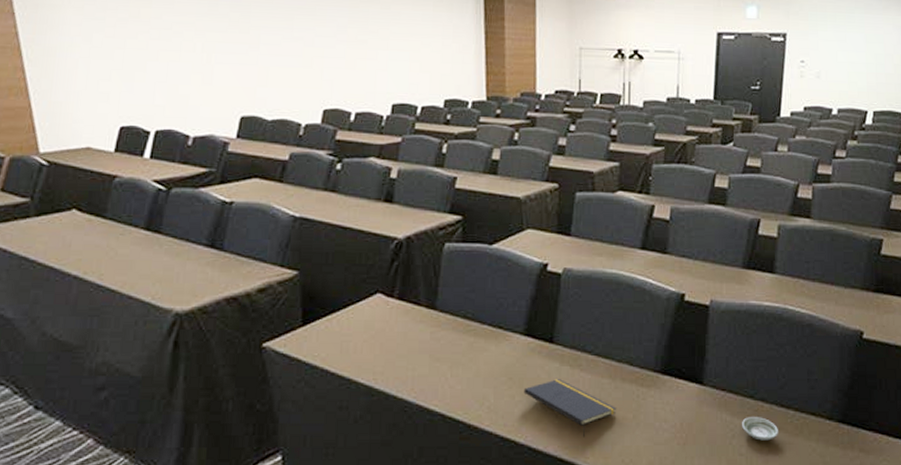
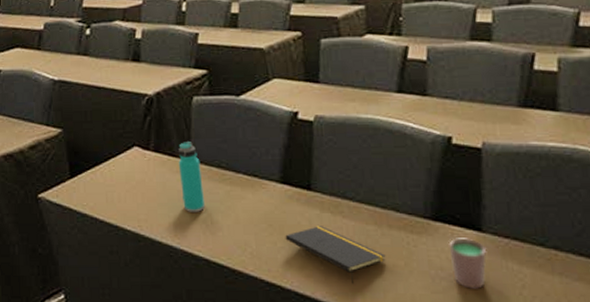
water bottle: none [422,289,447,366] -> present [178,140,206,213]
cup: none [673,391,706,440] -> present [449,238,487,289]
saucer: present [741,417,778,441] -> none [531,266,579,292]

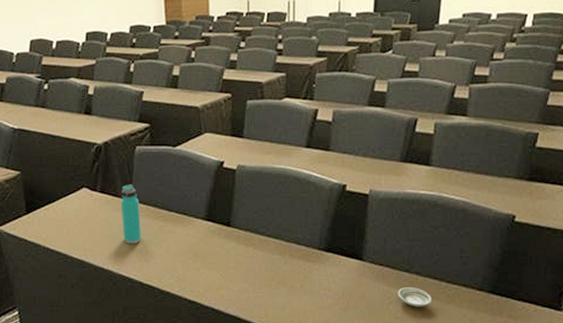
notepad: present [285,226,386,284] -> none [206,255,286,301]
cup: present [449,238,487,289] -> none [336,265,365,305]
saucer: none [531,266,579,292] -> present [397,287,431,307]

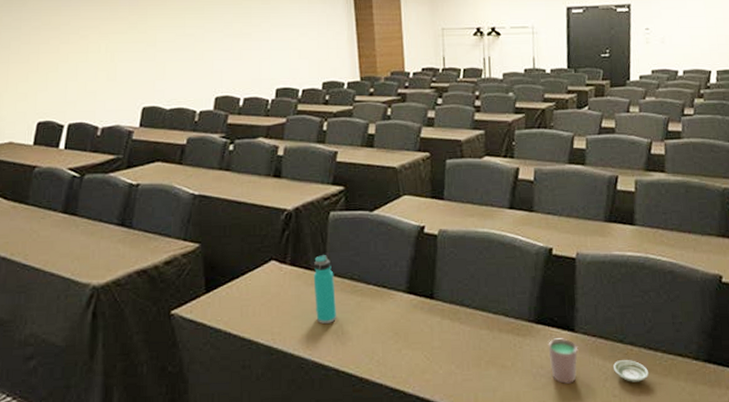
cup: none [336,265,365,305] -> present [548,338,579,384]

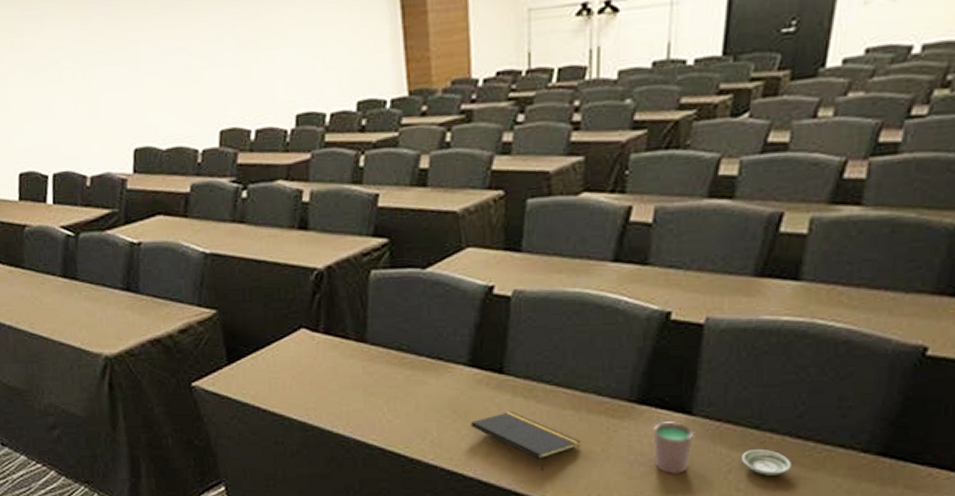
water bottle: present [313,254,337,325] -> none [352,320,382,401]
notepad: none [409,332,496,385] -> present [470,411,582,471]

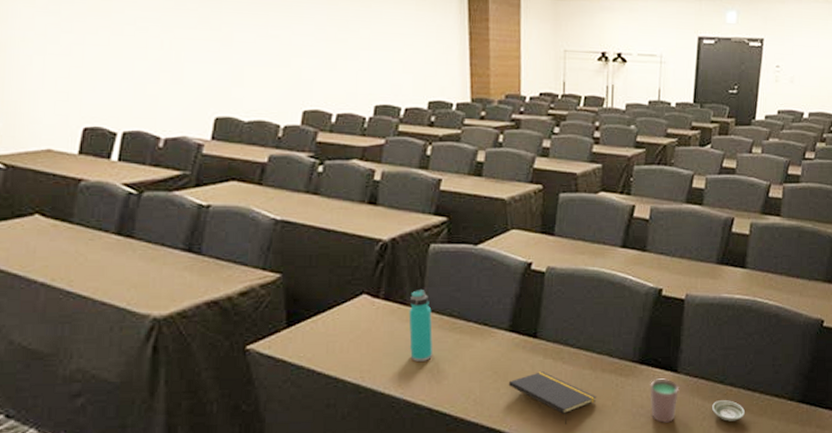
water bottle: none [352,320,382,401] -> present [408,289,433,363]

